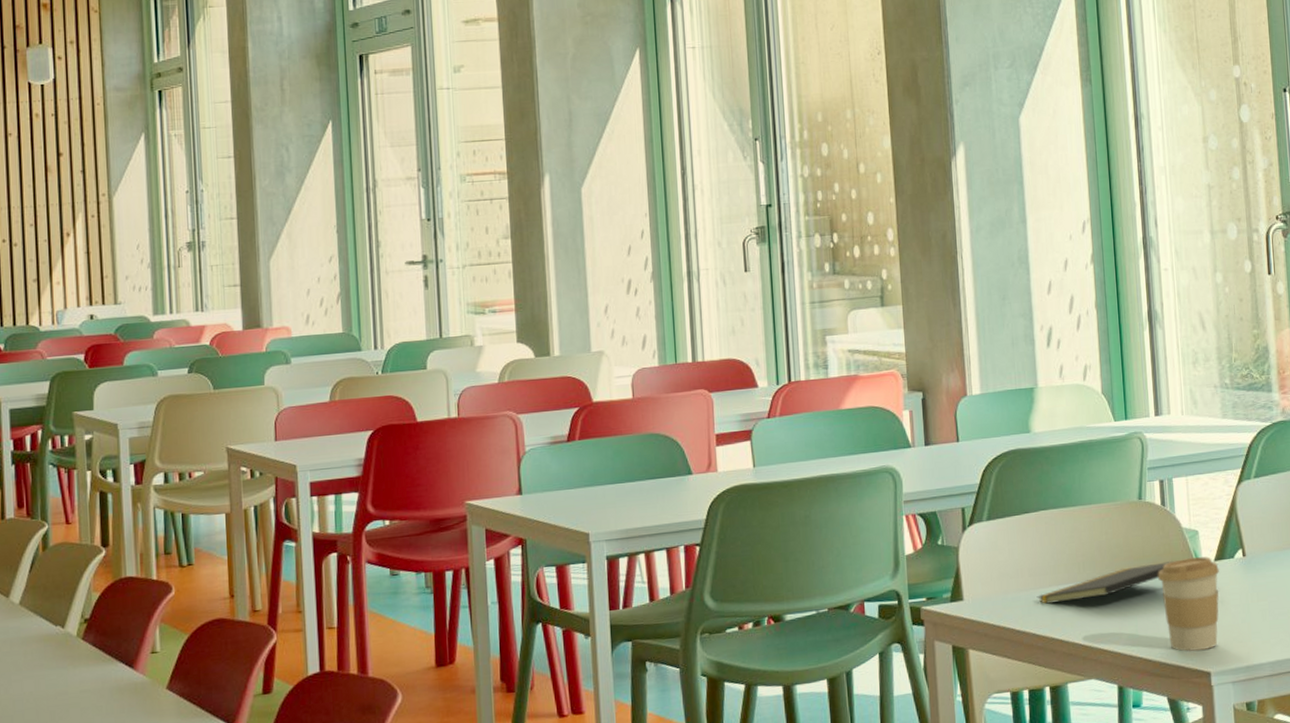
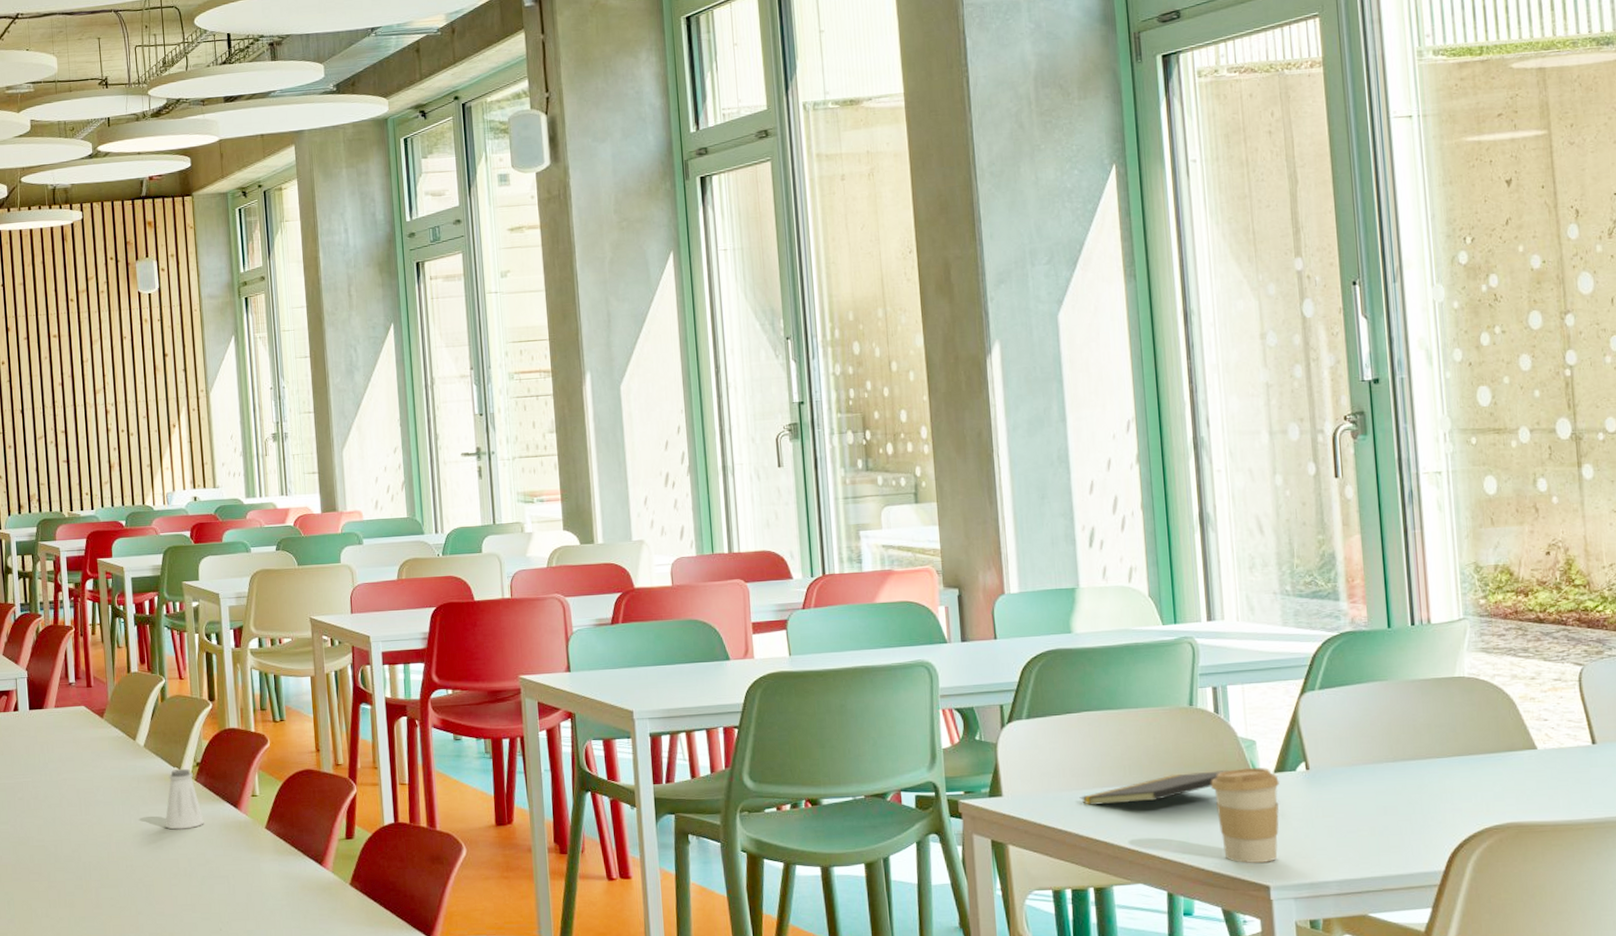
saltshaker: none [43,626,92,699] -> present [165,768,204,830]

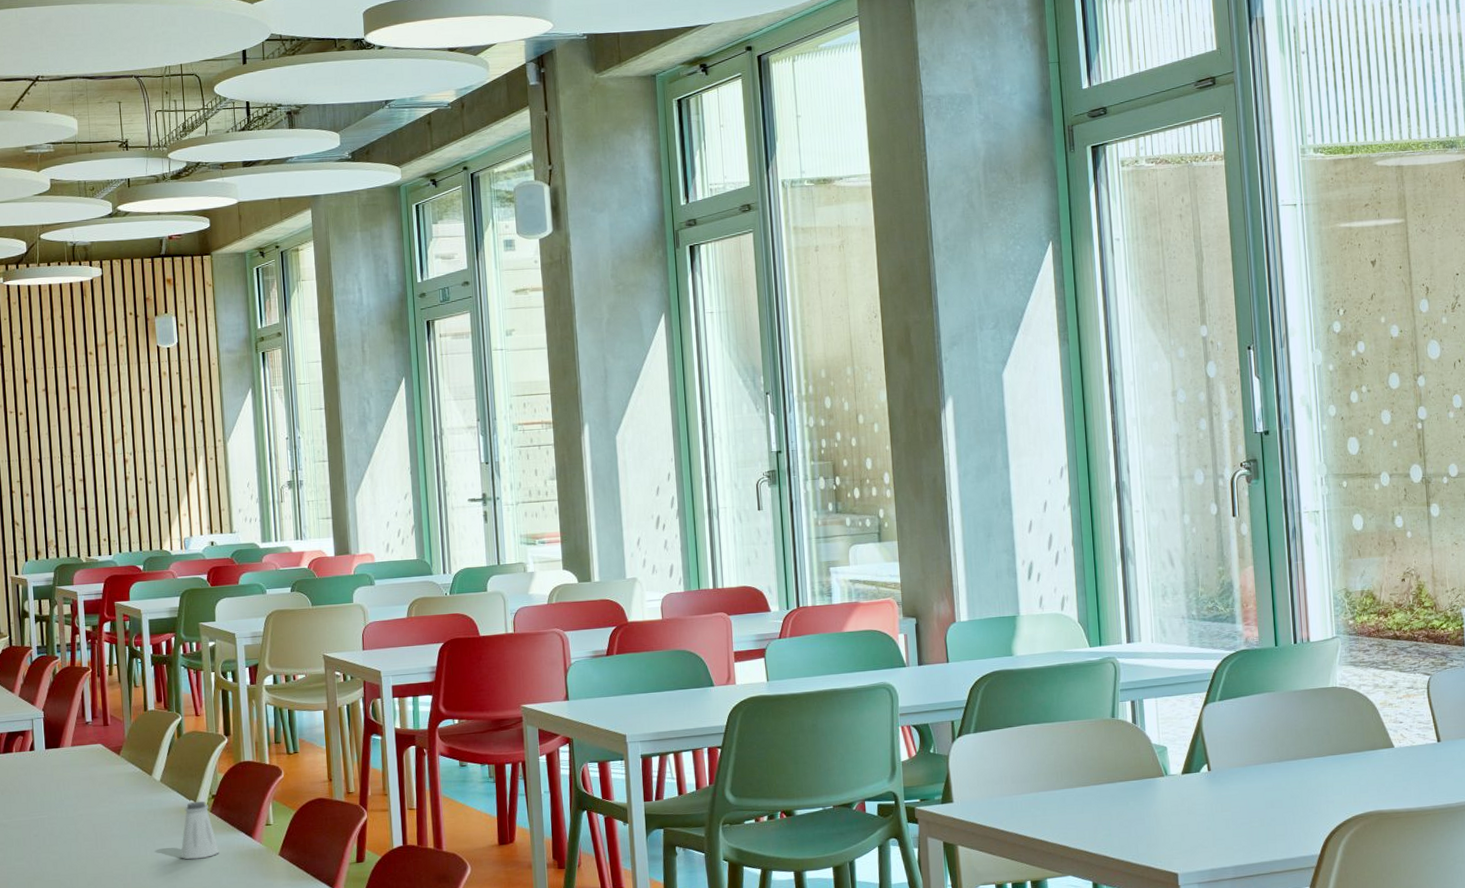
notepad: present [1079,769,1231,805] -> none [1019,772,1146,808]
coffee cup: present [1211,768,1280,863] -> none [1129,770,1187,854]

